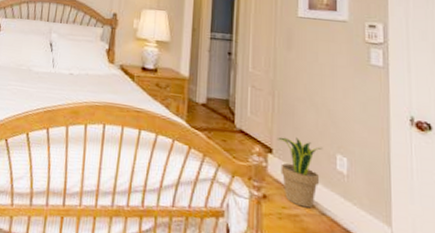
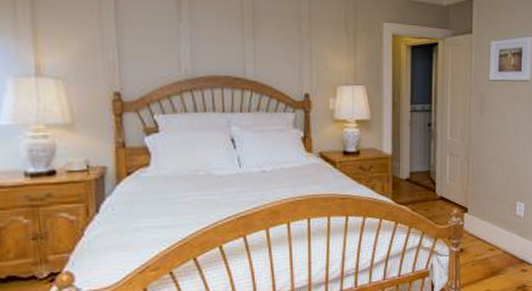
potted plant: present [276,137,323,209] -> none [471,194,507,251]

